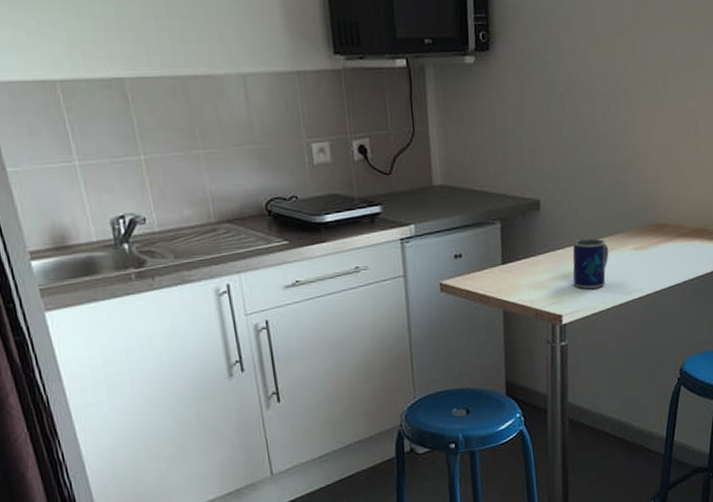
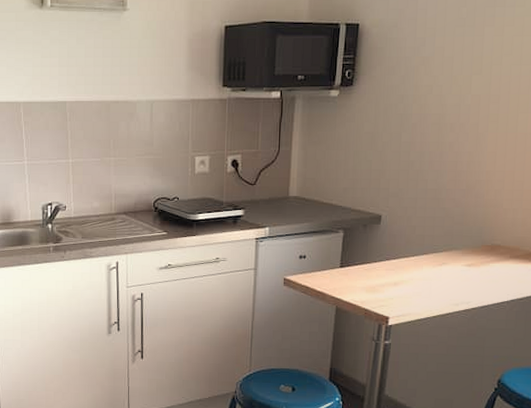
mug: present [572,238,609,289] -> none [403,252,441,298]

